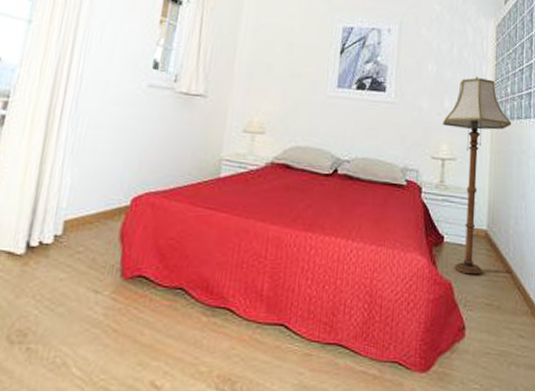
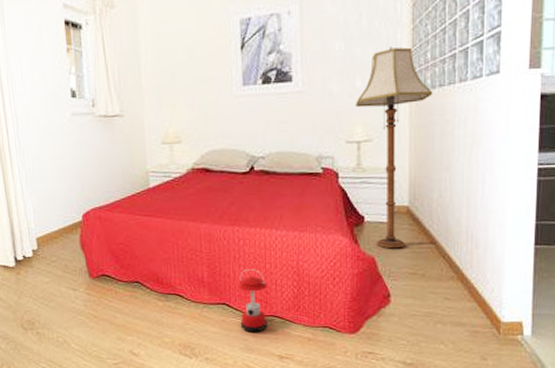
lantern: none [297,284,335,365] -> present [237,269,267,332]

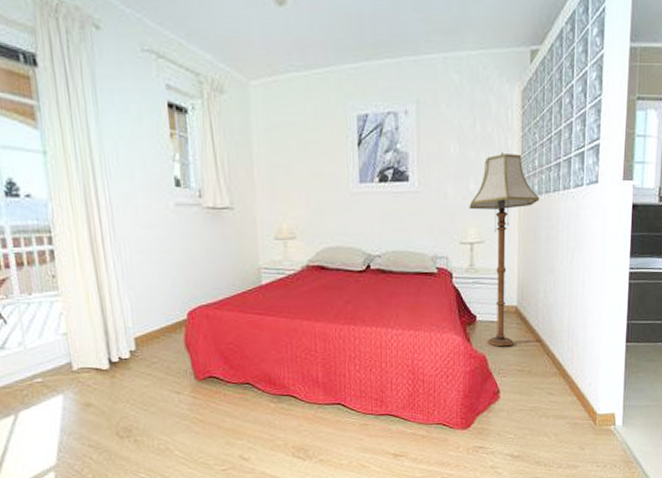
lantern: present [237,269,267,332] -> none [352,368,383,432]

